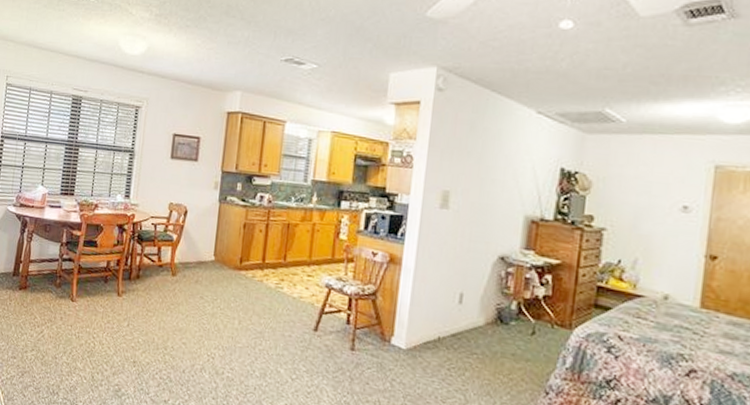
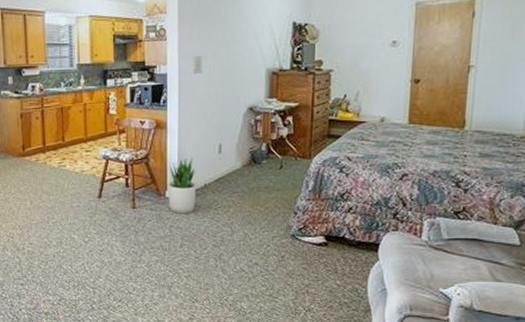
planter: none [393,302,431,369] -> present [168,158,197,214]

